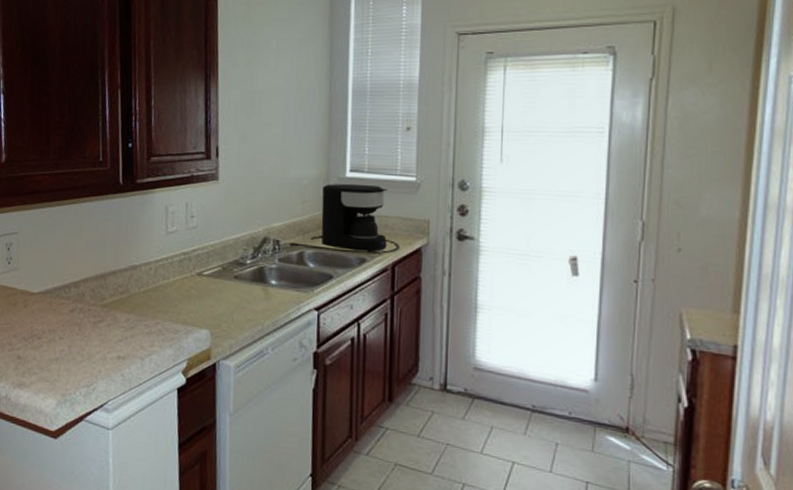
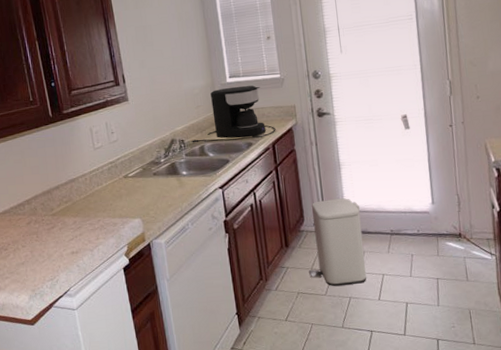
pedal bin: none [413,349,495,469] -> present [308,198,367,286]

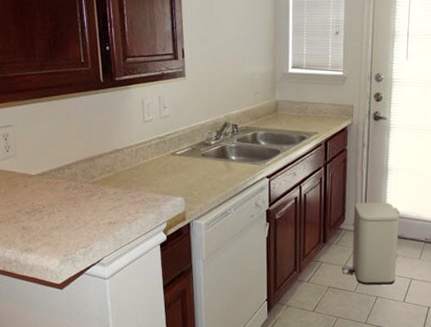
coffee maker: present [191,85,276,143] -> none [244,78,331,133]

